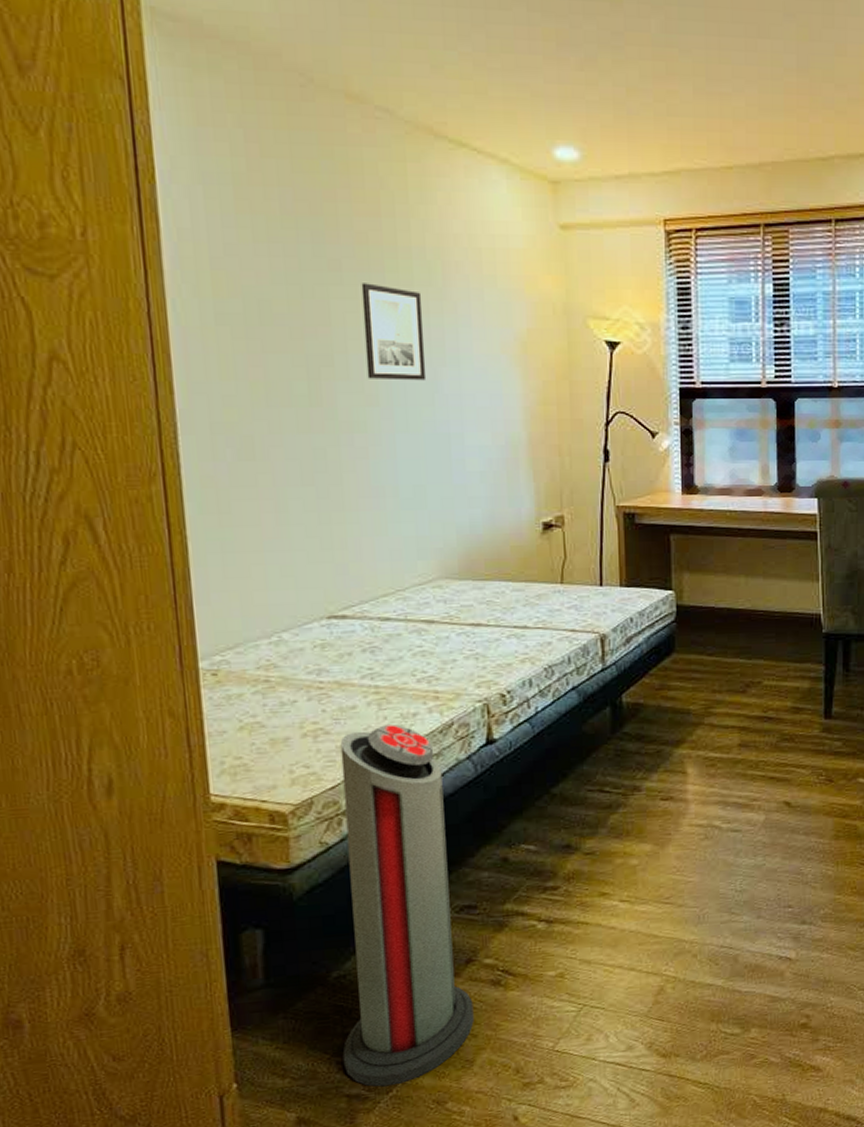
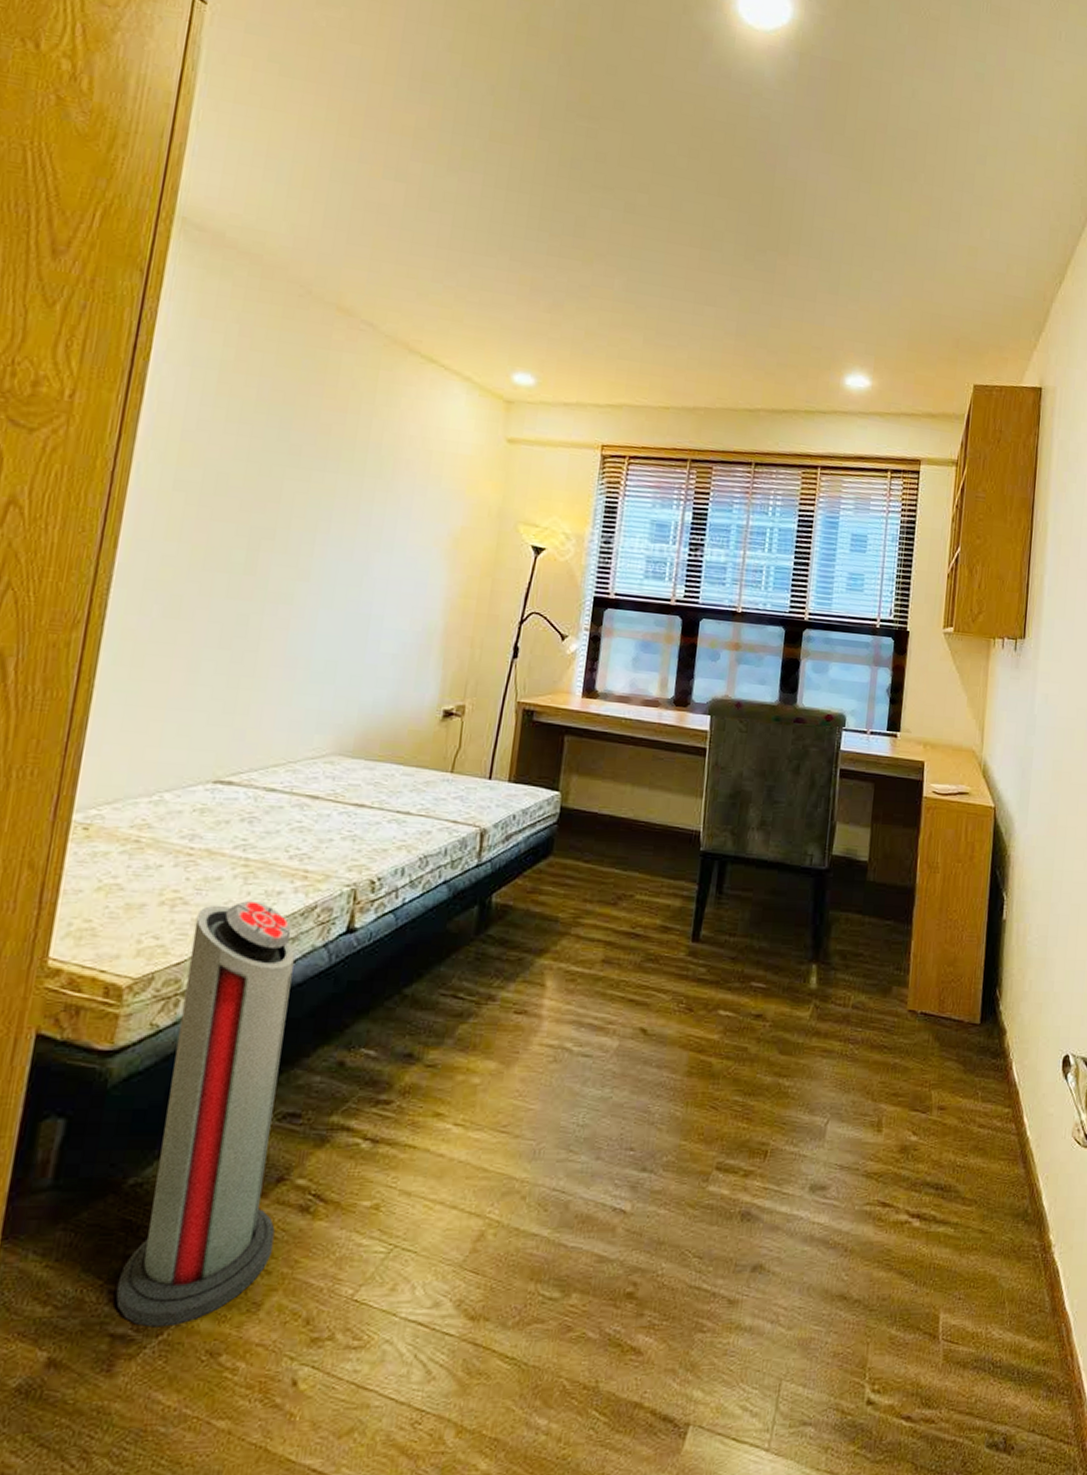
wall art: present [361,283,427,381] -> none [303,468,370,563]

